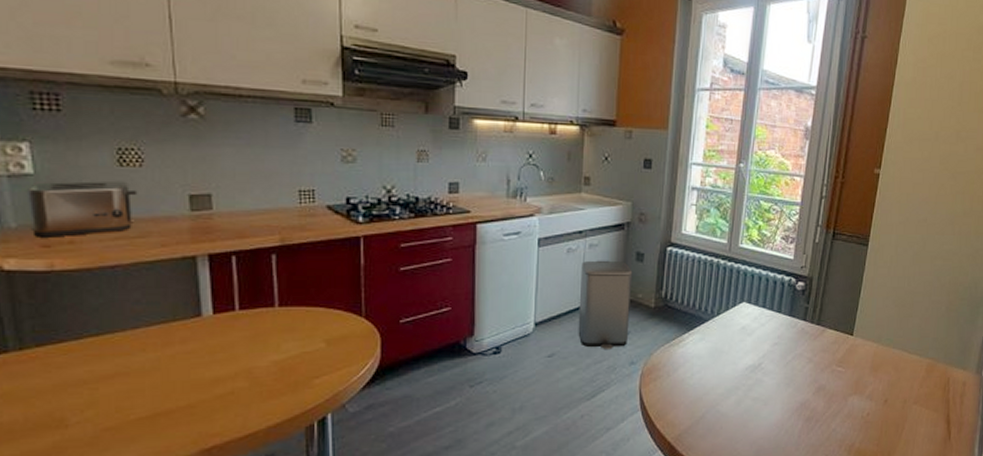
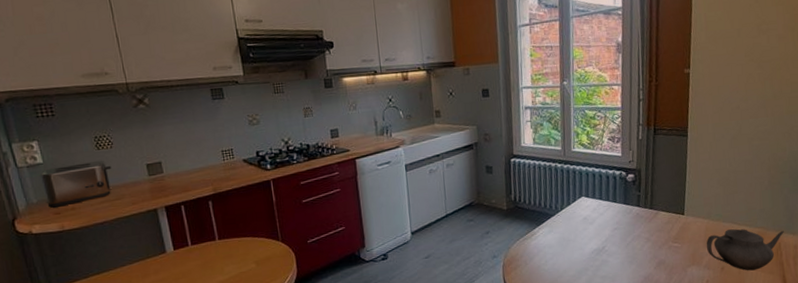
pedal bin: present [578,260,633,351] -> none [442,175,488,249]
teapot: none [871,357,955,406] -> present [706,228,784,271]

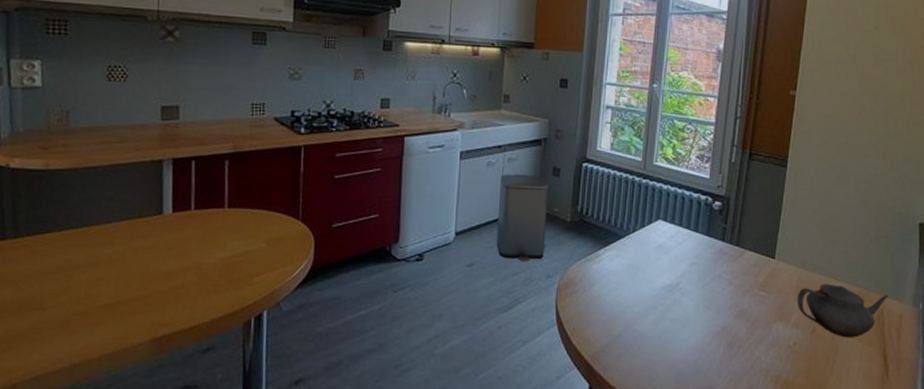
toaster: present [39,160,112,208] -> none [34,93,121,141]
pedal bin: none [442,175,488,249] -> present [496,174,549,263]

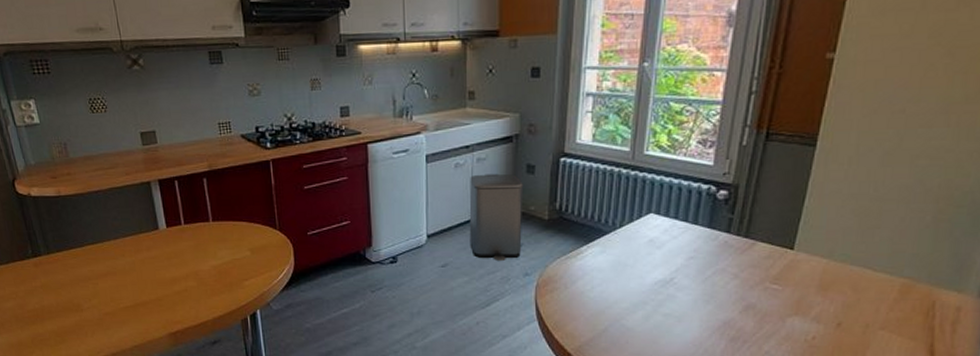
teapot: present [797,284,888,338] -> none [819,275,944,332]

